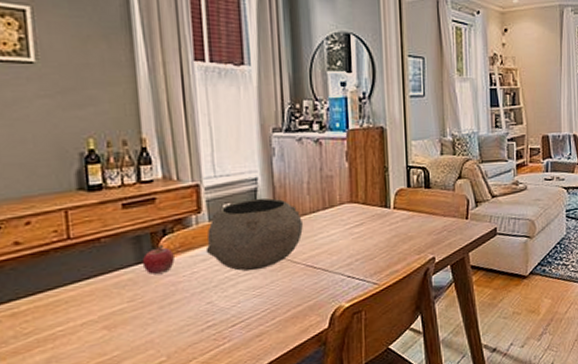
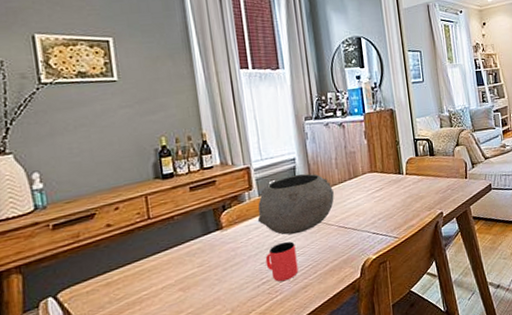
fruit: present [142,244,175,274] -> none [207,218,233,243]
cup: none [212,279,253,327] -> present [265,241,299,282]

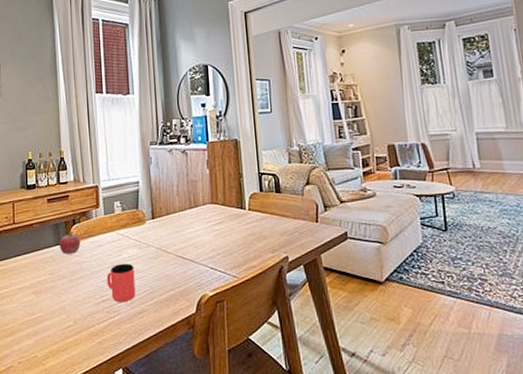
fruit: none [207,218,233,243] -> present [59,231,80,254]
bowl: present [257,173,334,235] -> none [102,197,174,257]

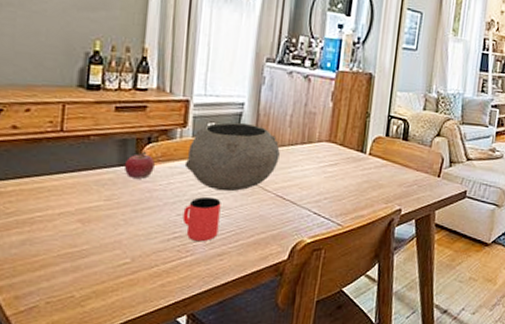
bowl: none [102,197,174,257] -> present [184,122,280,192]

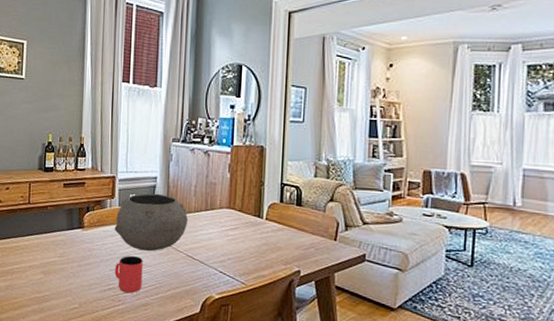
fruit: present [123,151,155,179] -> none [71,218,92,240]

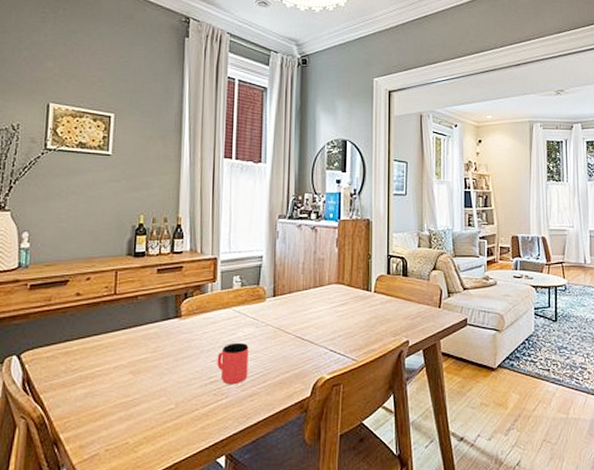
bowl: present [114,193,188,252] -> none [216,273,296,336]

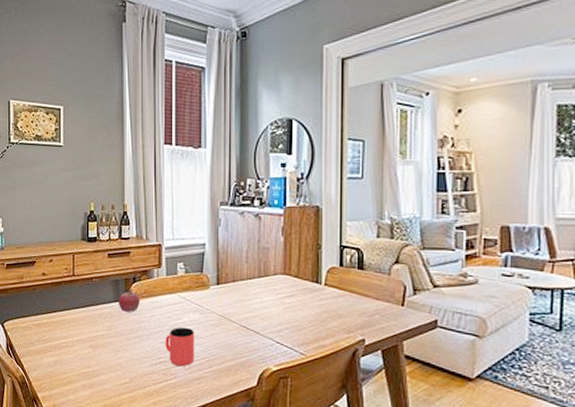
fruit: none [166,306,191,330] -> present [118,289,140,312]

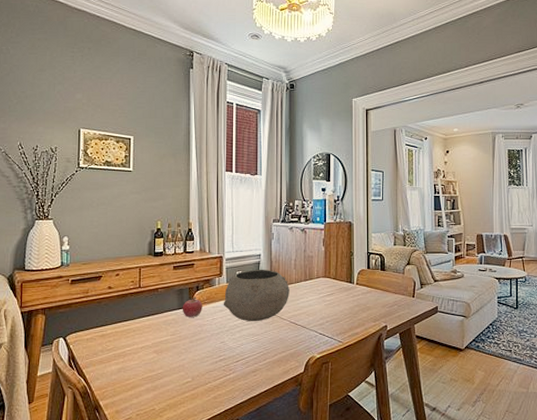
bowl: none [162,260,240,323] -> present [223,269,289,322]
cup: present [165,327,194,367] -> none [225,328,251,362]

